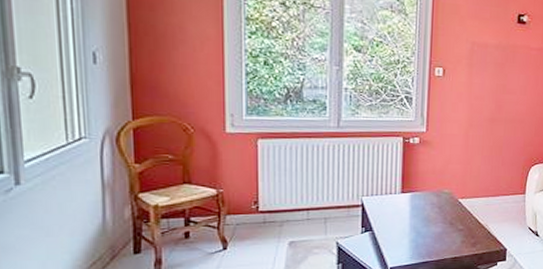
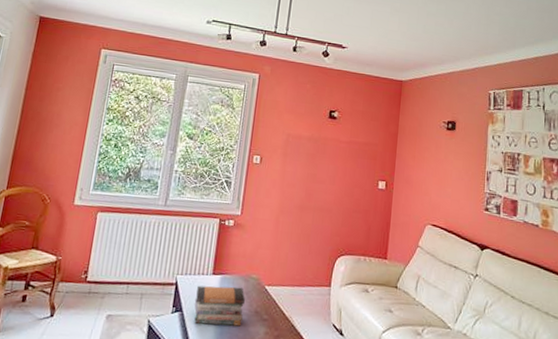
book stack: none [384,202,438,240] -> present [194,285,245,327]

